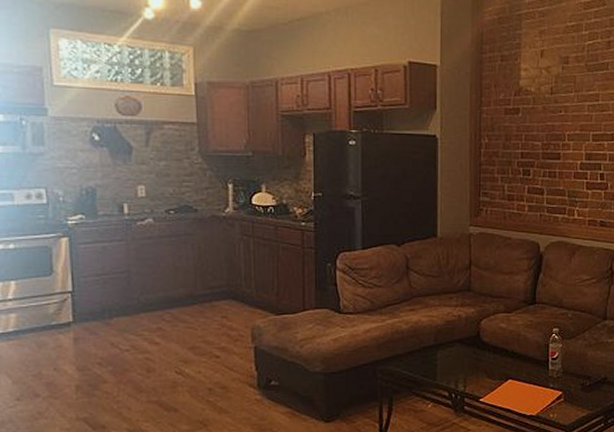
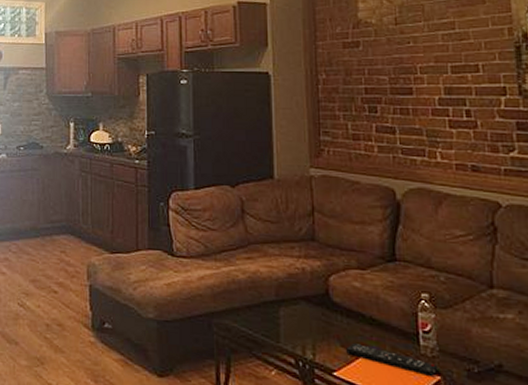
remote control: none [491,373,561,393] -> present [346,342,438,377]

